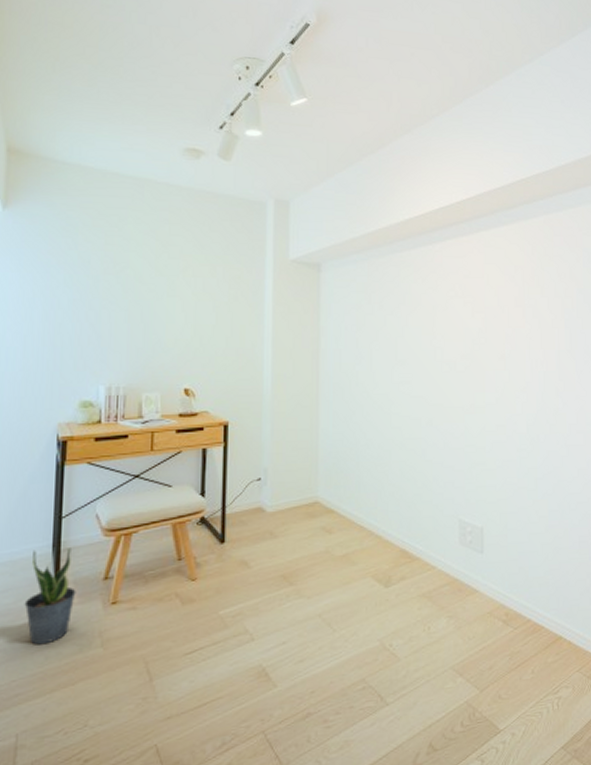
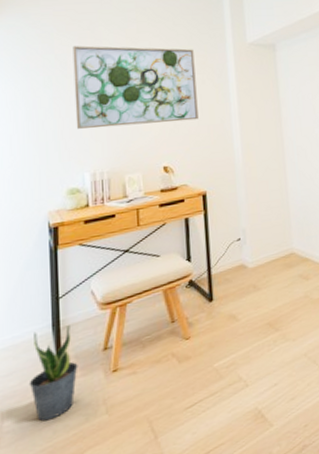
wall art: none [94,244,229,341] -> present [72,45,199,129]

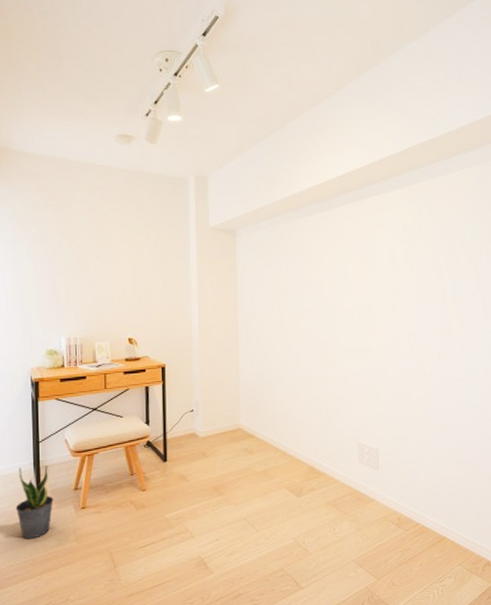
wall art: present [72,45,199,129] -> none [52,220,161,298]

